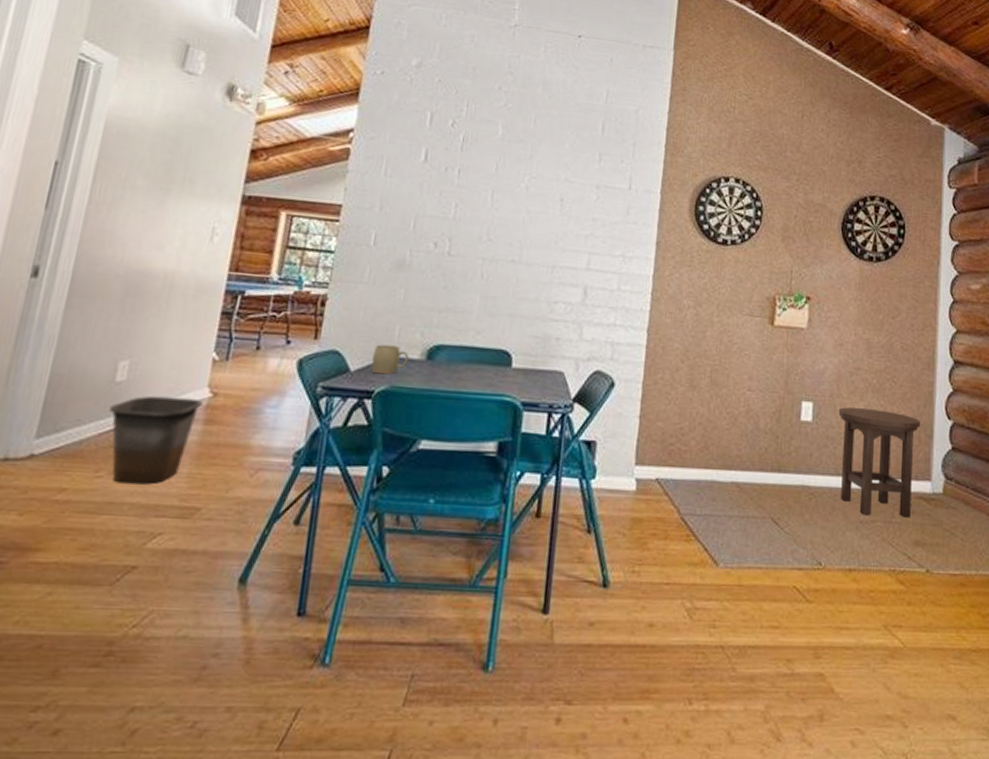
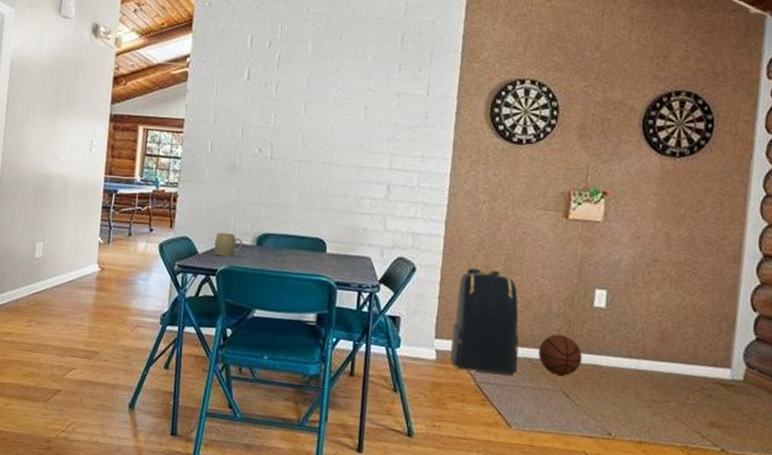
waste bin: present [108,395,203,485] -> none [33,268,95,333]
backpack: none [651,381,726,503] -> present [449,268,519,375]
basketball: none [746,453,790,500] -> present [538,334,582,376]
stool: present [838,407,920,518] -> none [633,296,722,401]

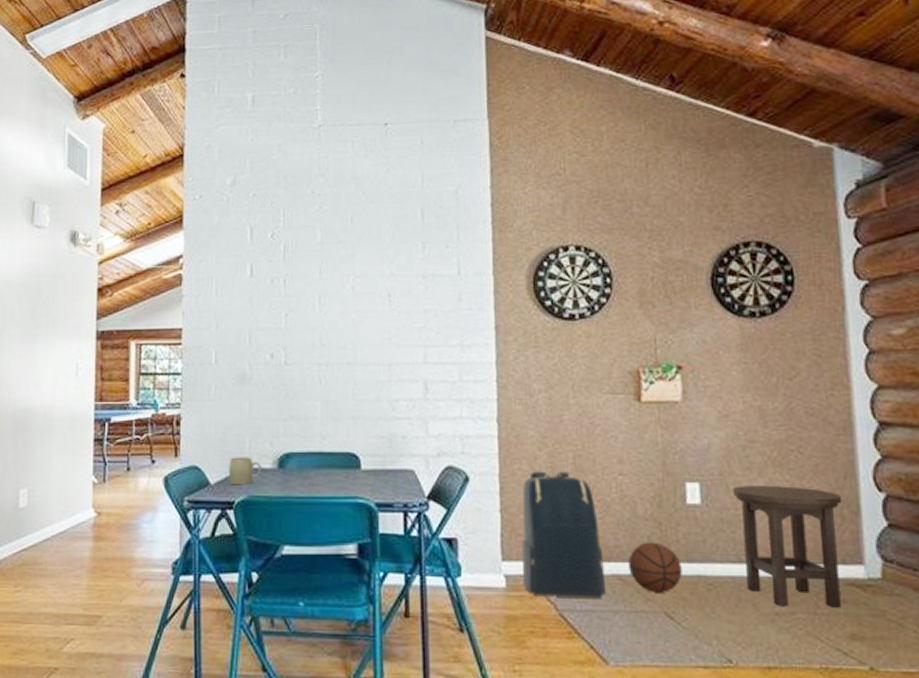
stool: none [633,296,722,401] -> present [732,486,841,608]

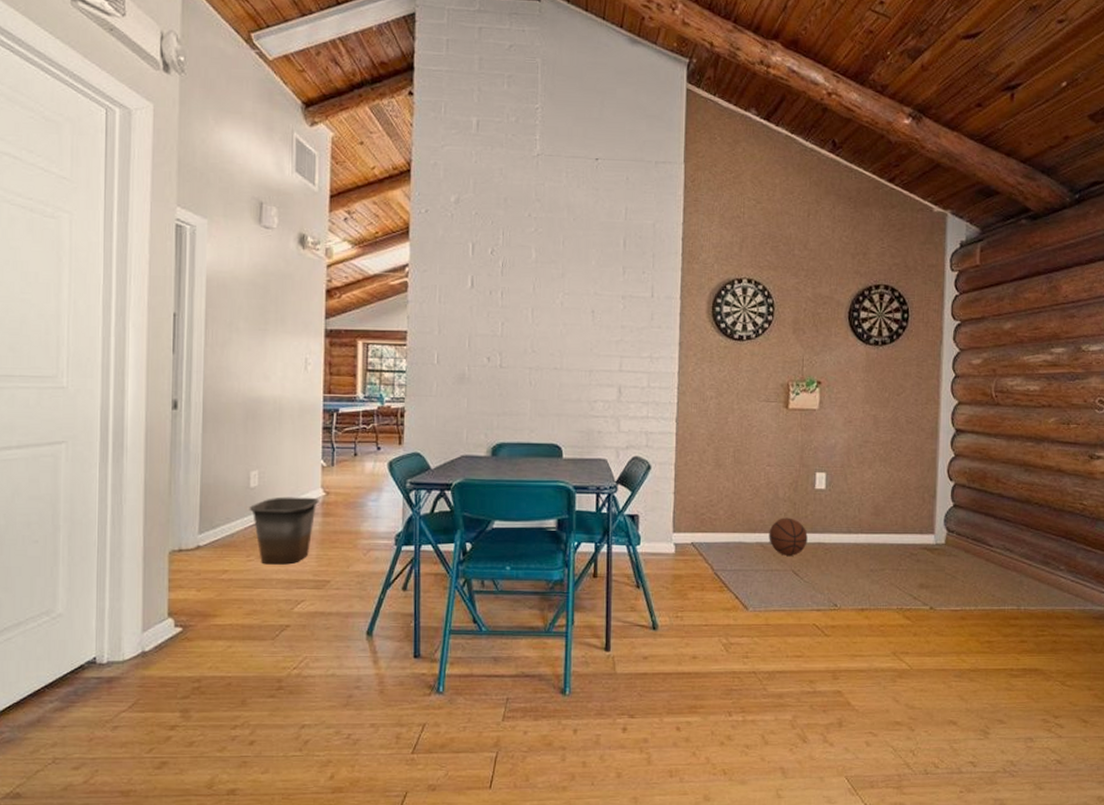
waste bin: none [17,518,90,597] -> present [249,497,319,565]
mug: present [229,457,262,485] -> none [447,446,477,470]
backpack: present [522,469,605,598] -> none [687,461,751,560]
stool: present [732,486,841,608] -> none [849,475,924,565]

